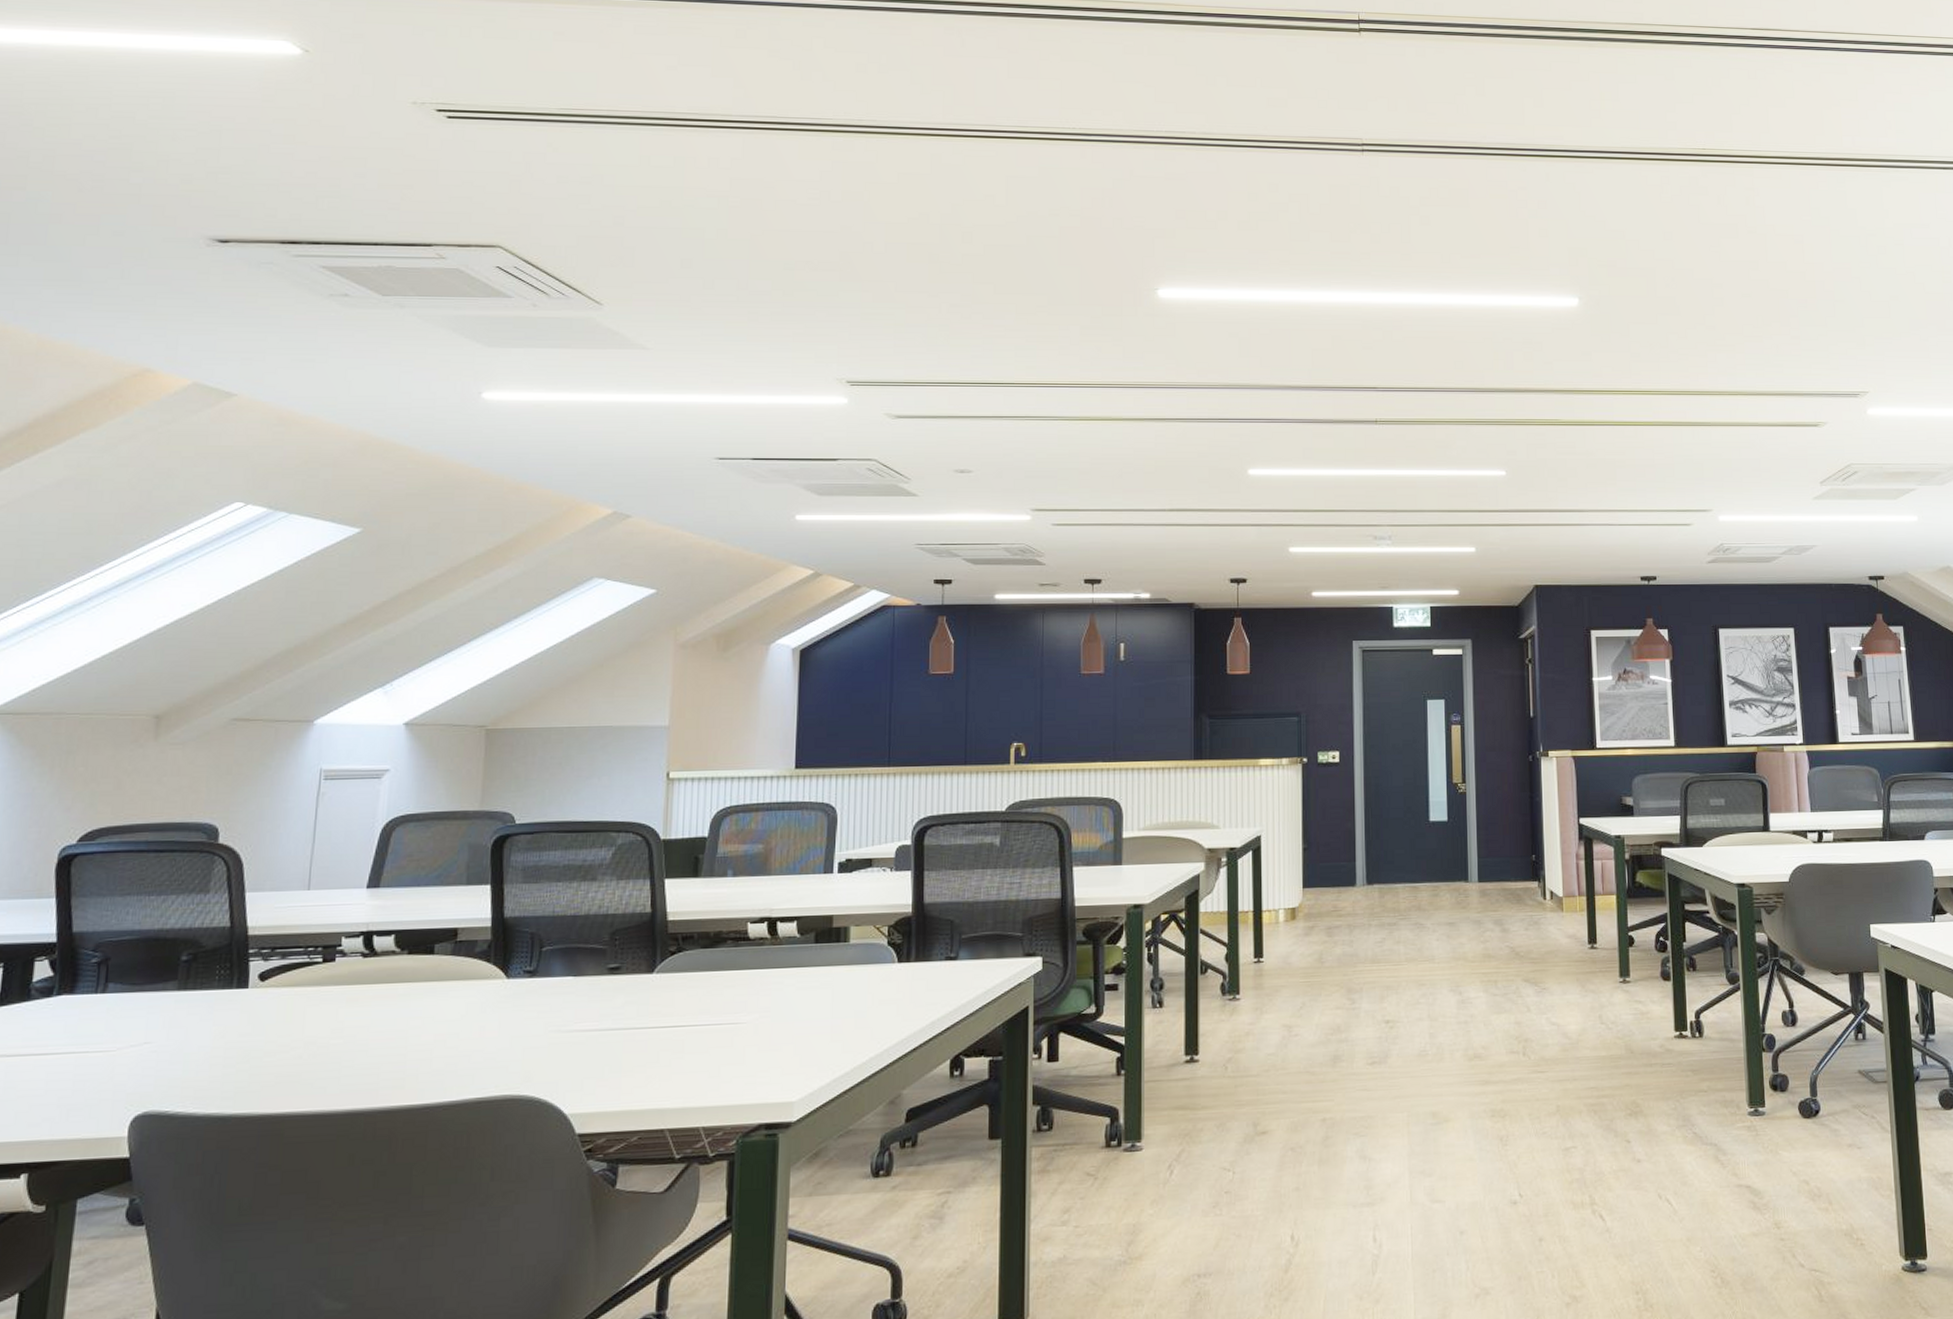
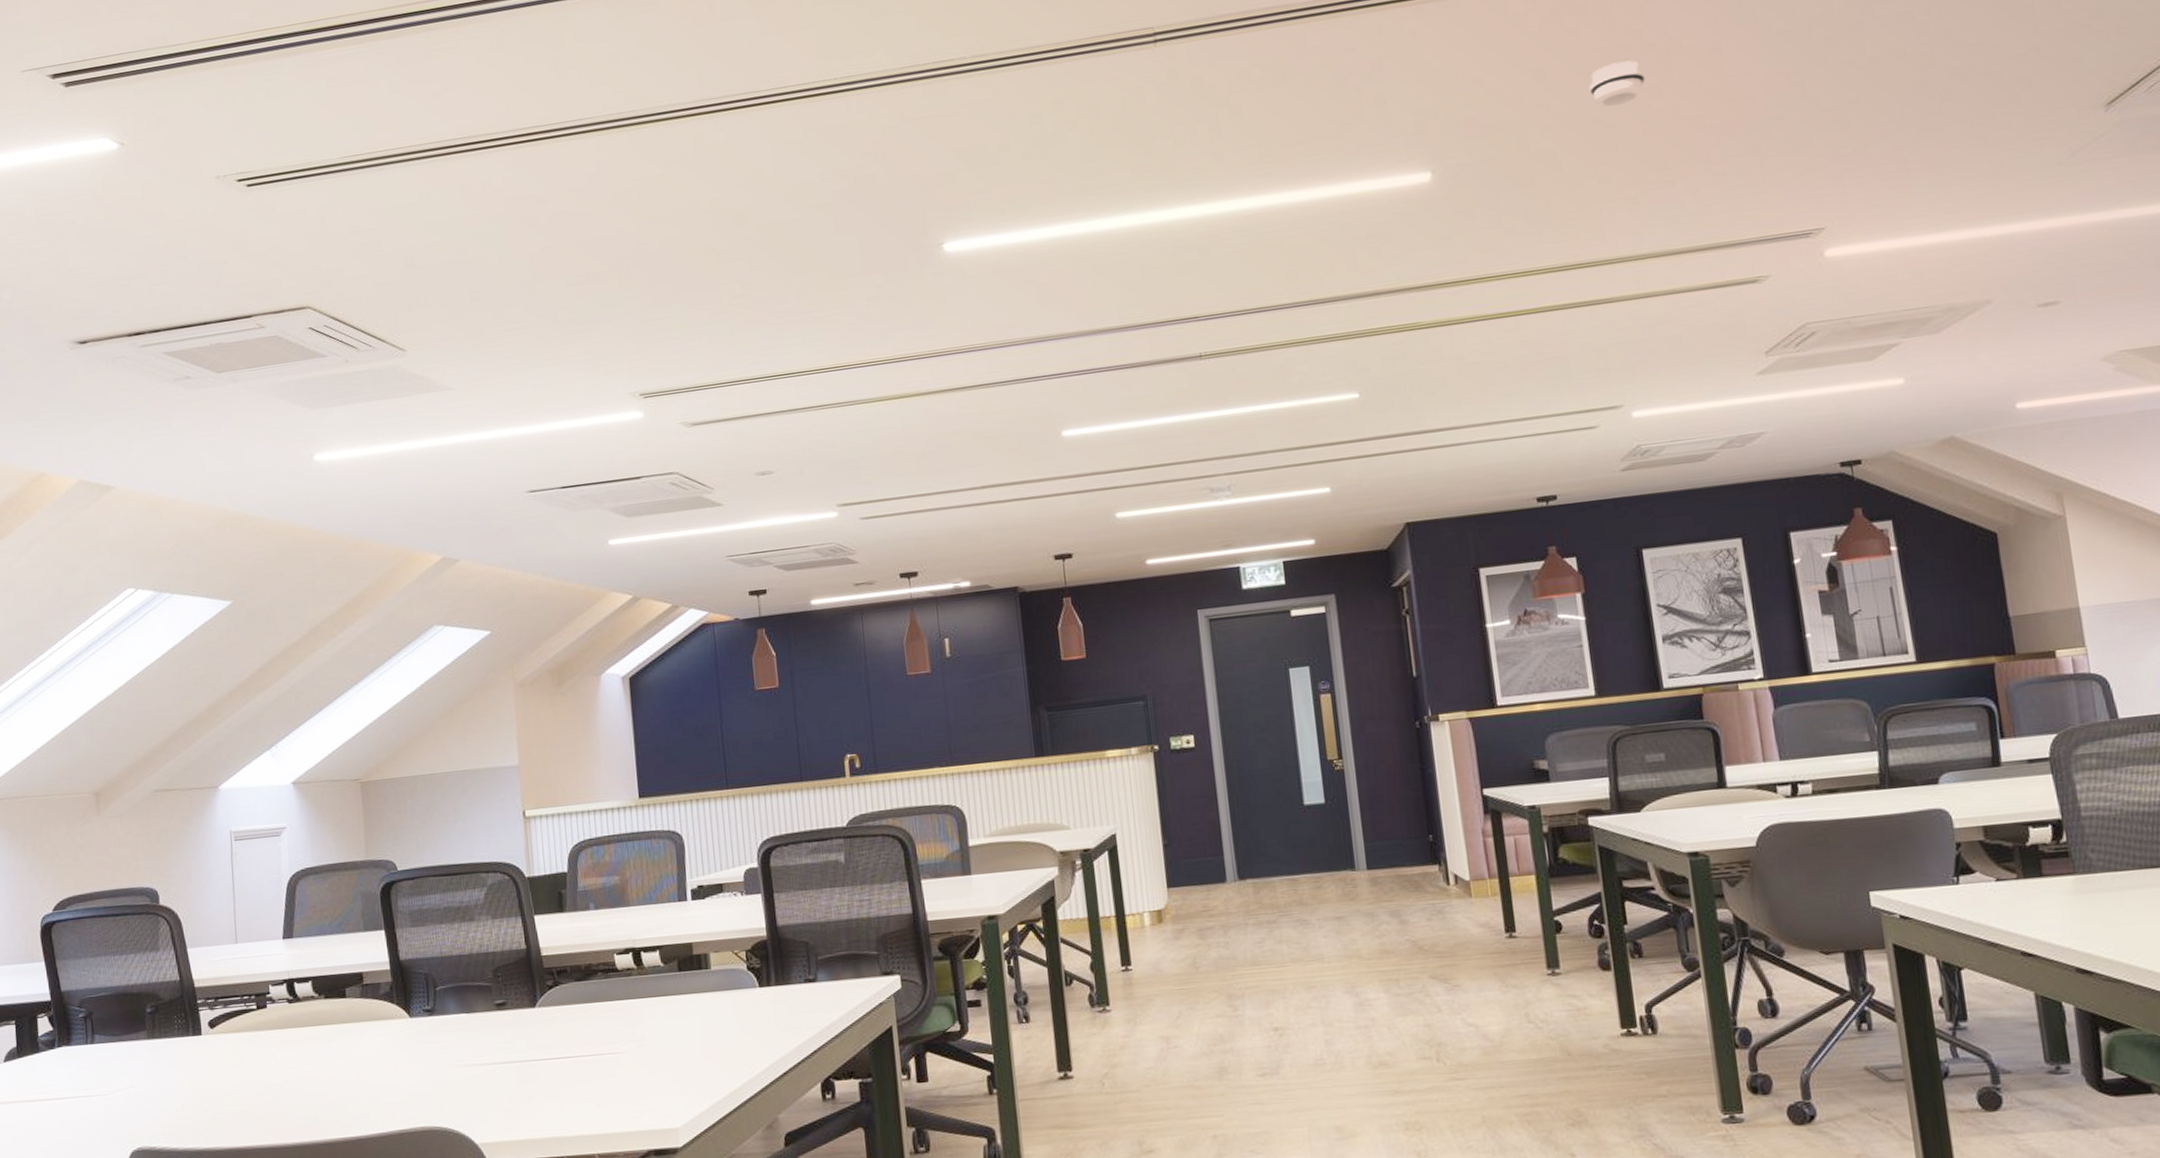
smoke detector: none [1704,237,1746,272] -> present [1588,60,1645,108]

